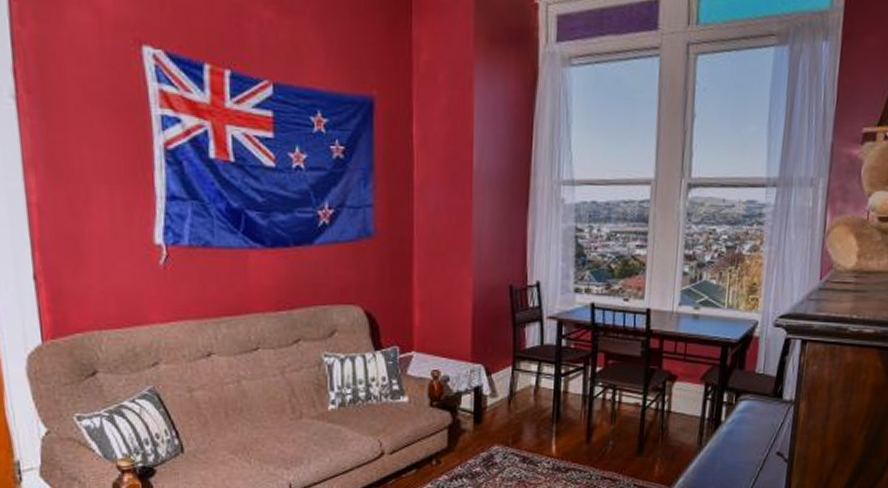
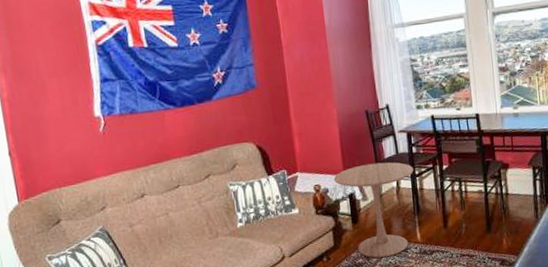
side table: none [457,352,559,469] -> present [333,162,414,258]

